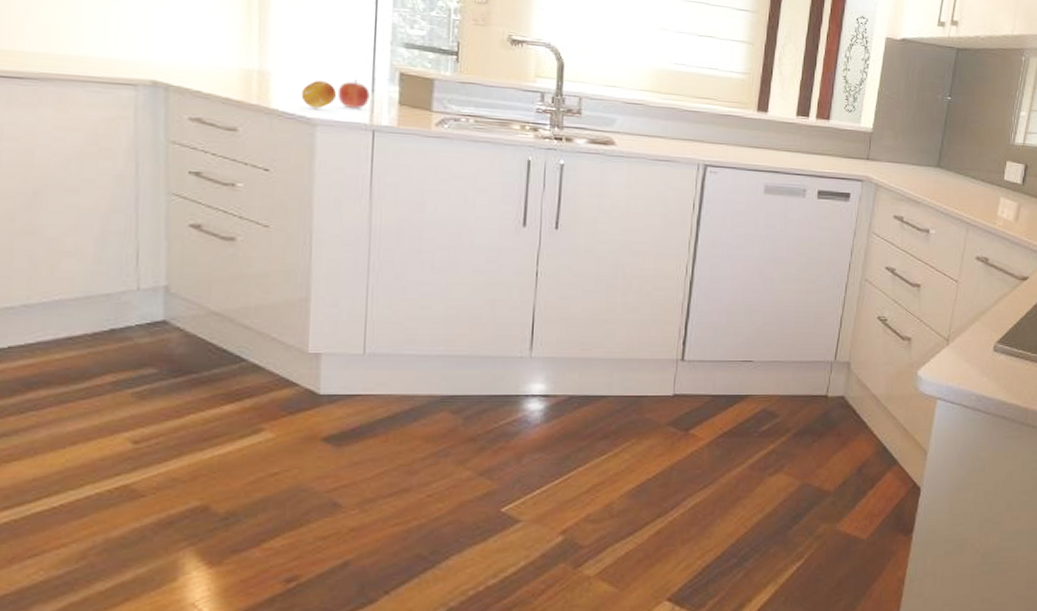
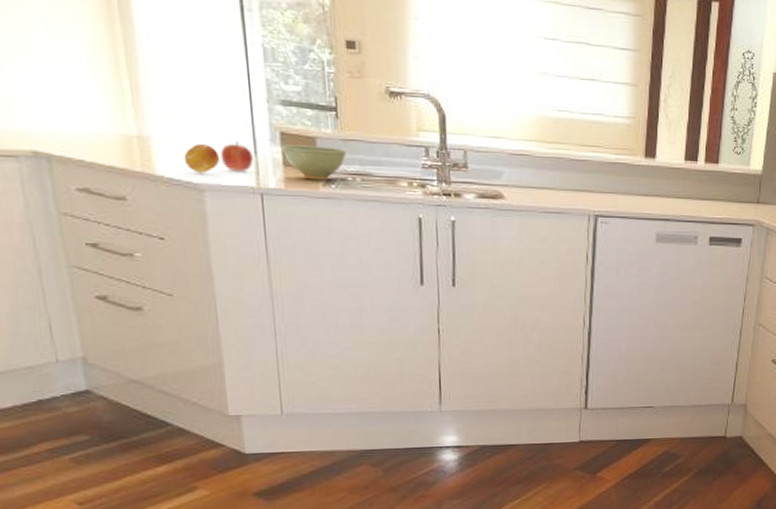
bowl: none [399,84,463,120] -> present [281,144,347,180]

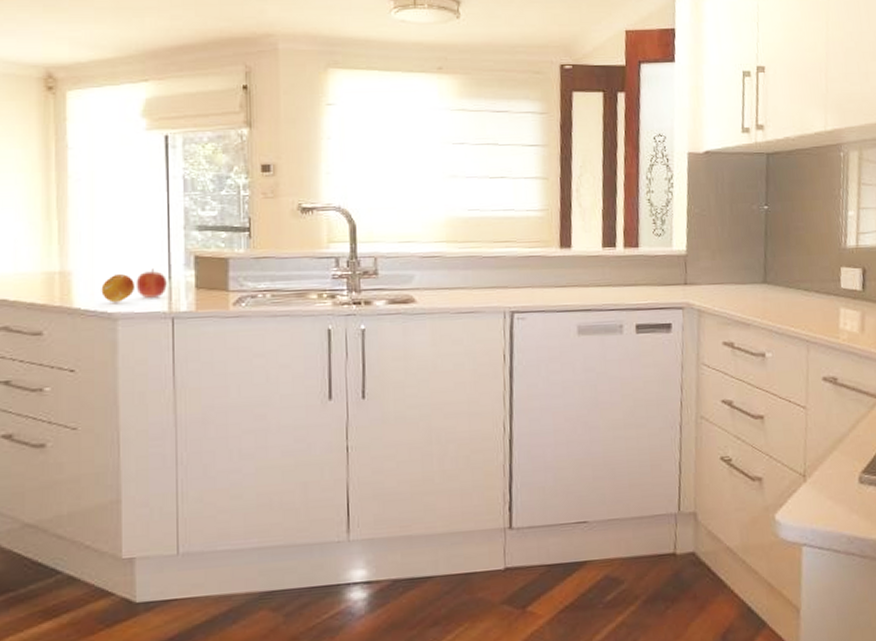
bowl: present [281,144,347,180] -> none [194,266,258,300]

